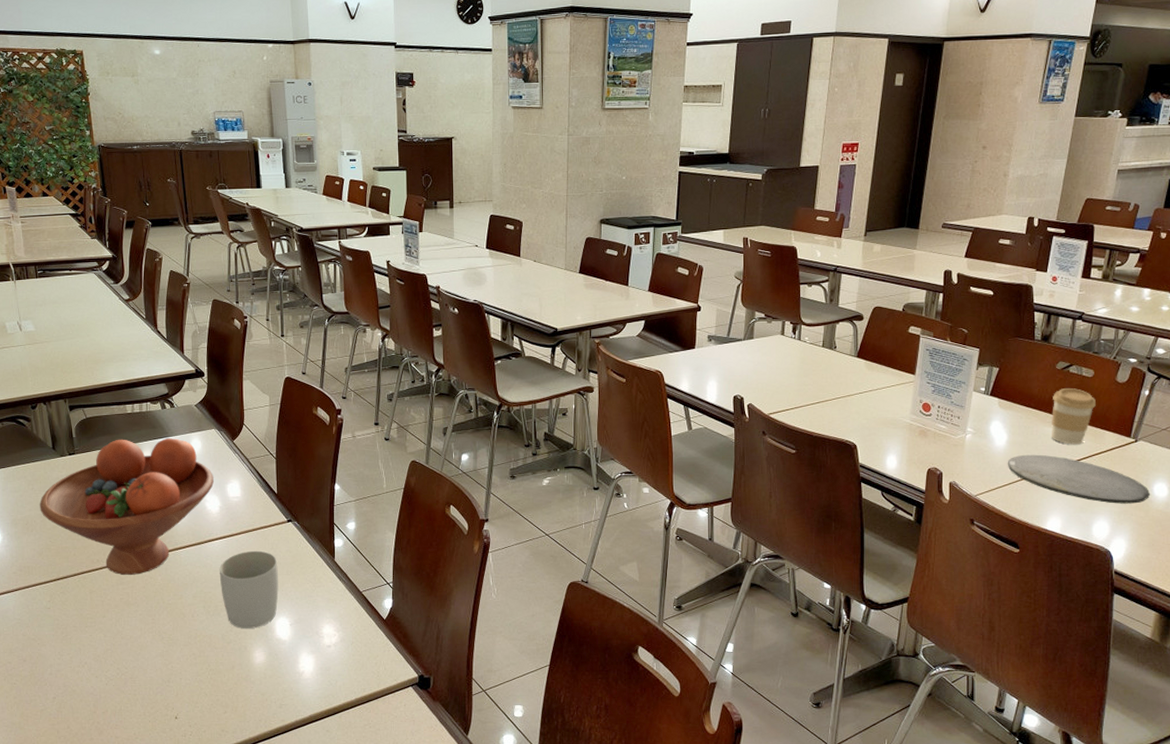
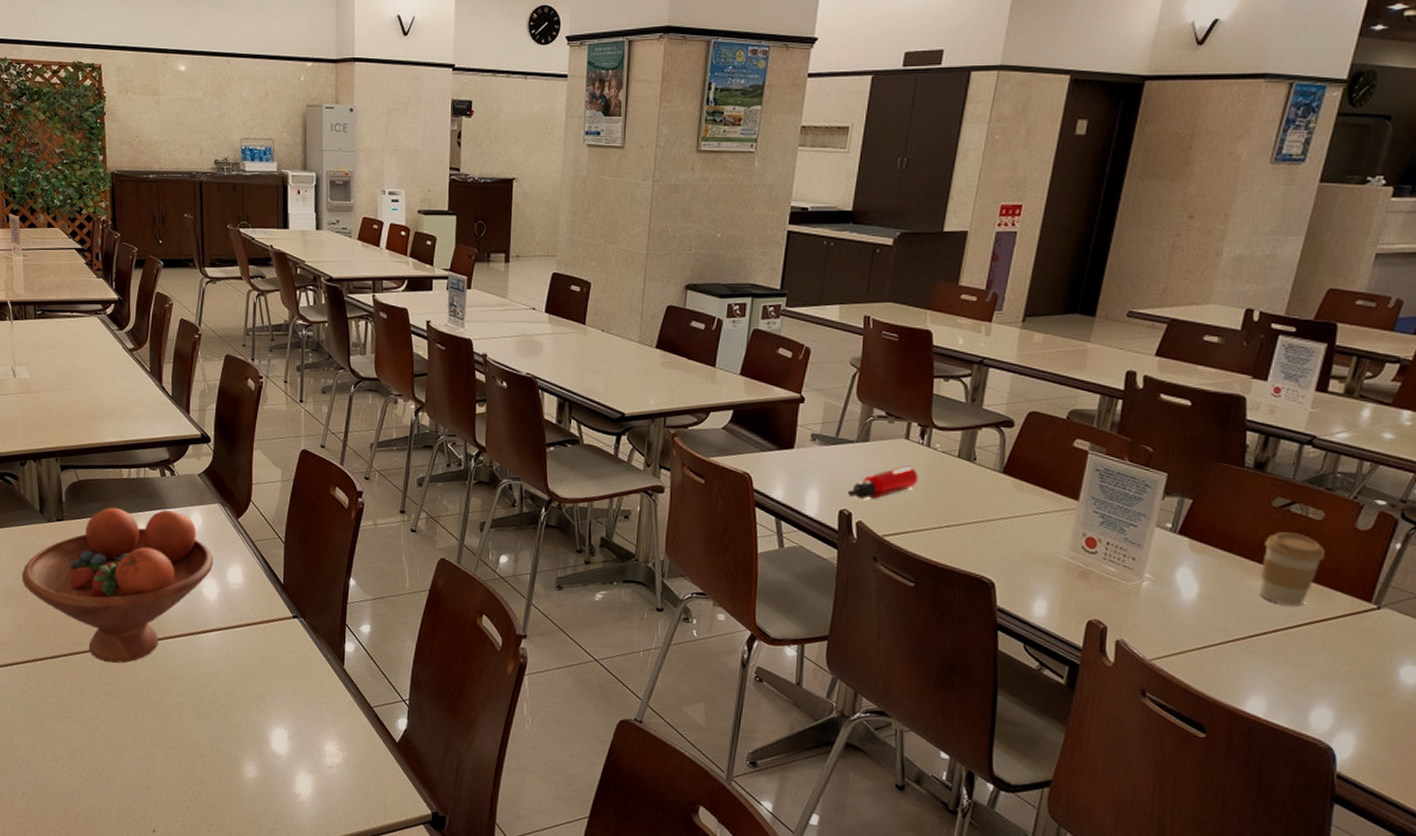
mug: present [219,550,279,629] -> none [212,647,279,738]
water bottle: none [739,356,793,386] -> present [847,465,918,500]
plate: present [1007,454,1150,504] -> none [1196,613,1394,690]

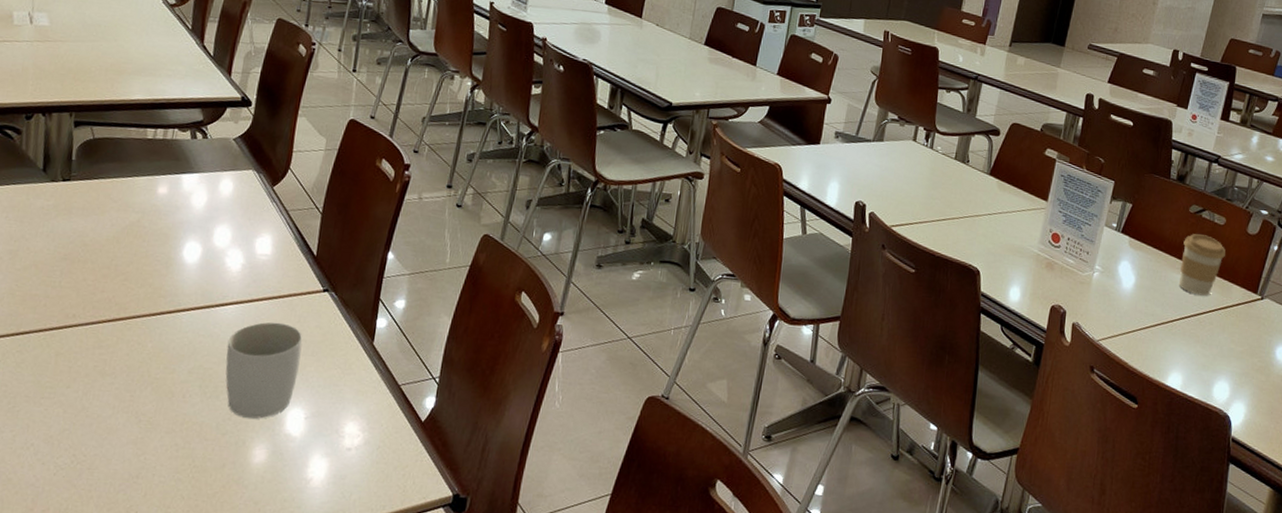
fruit bowl: present [22,507,213,664] -> none [11,168,241,339]
mug: none [212,647,279,738] -> present [225,322,303,419]
water bottle: present [847,465,918,500] -> none [863,164,922,193]

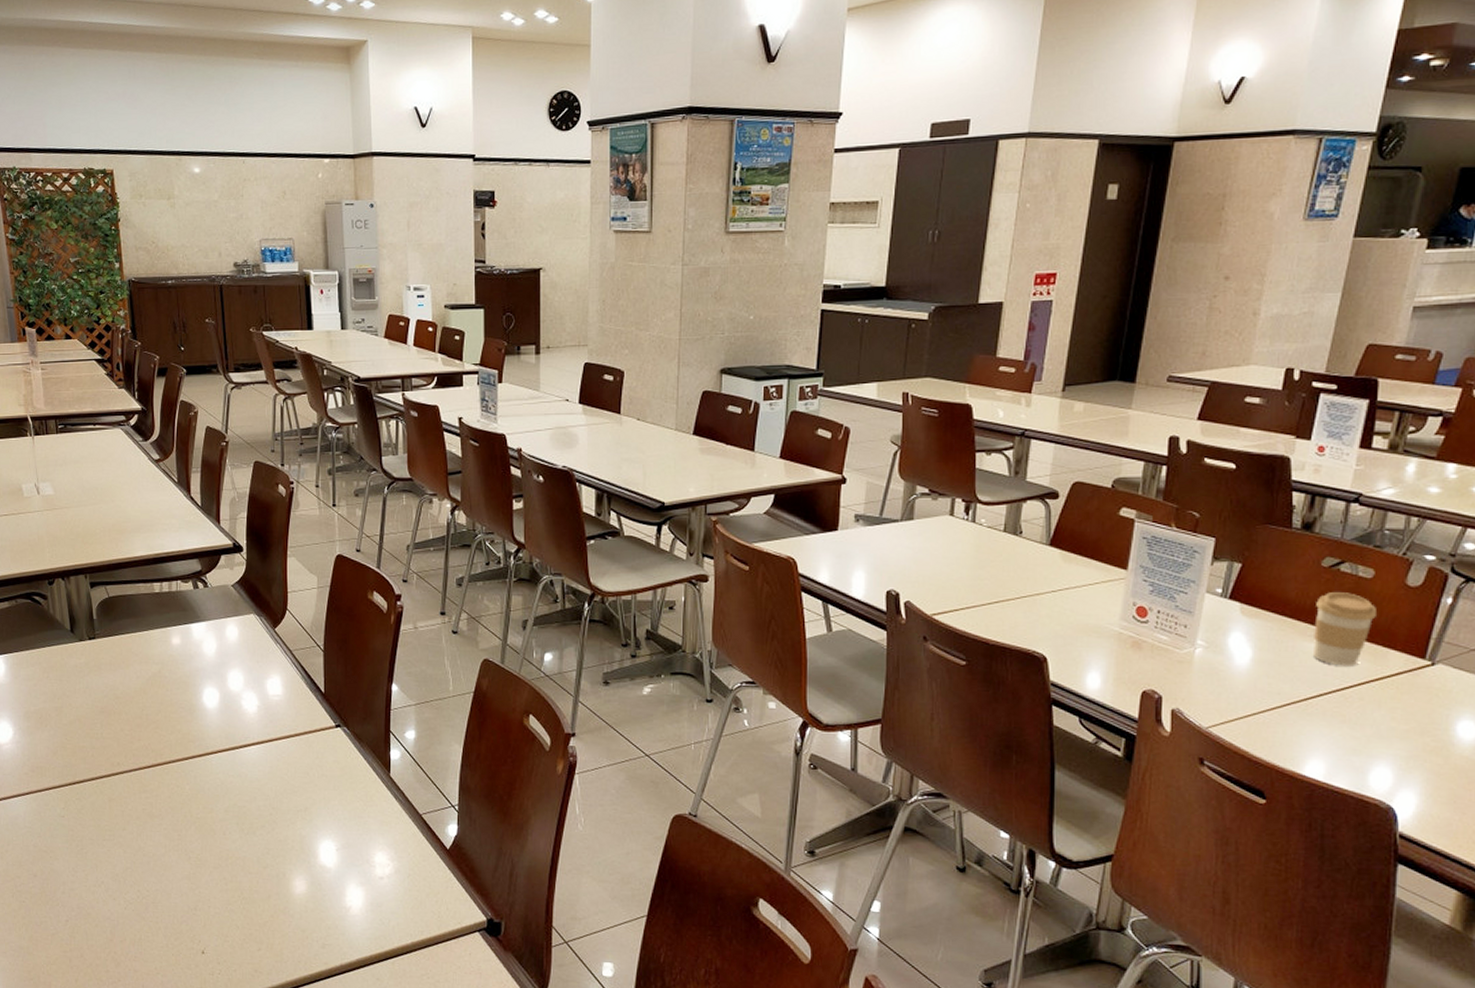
mug: present [225,322,303,419] -> none [255,759,324,853]

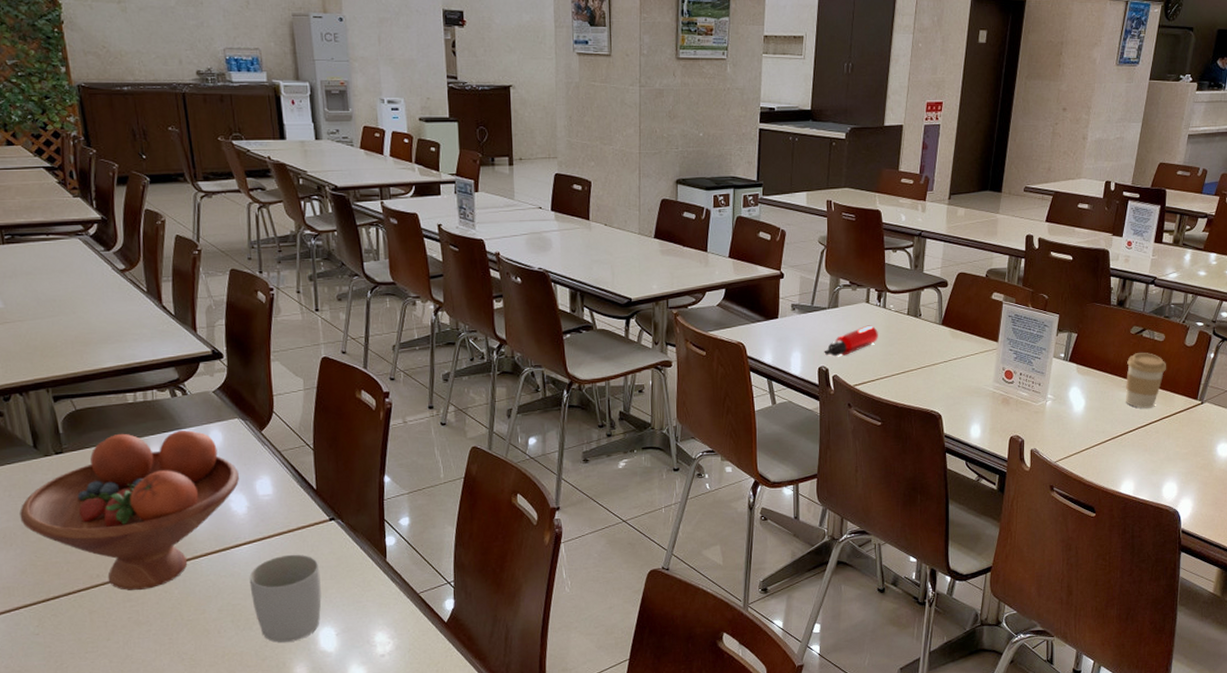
fruit bowl: none [55,622,251,783] -> present [20,430,239,591]
mug: none [255,759,324,853] -> present [249,554,322,643]
water bottle: none [894,542,965,579] -> present [824,325,878,357]

